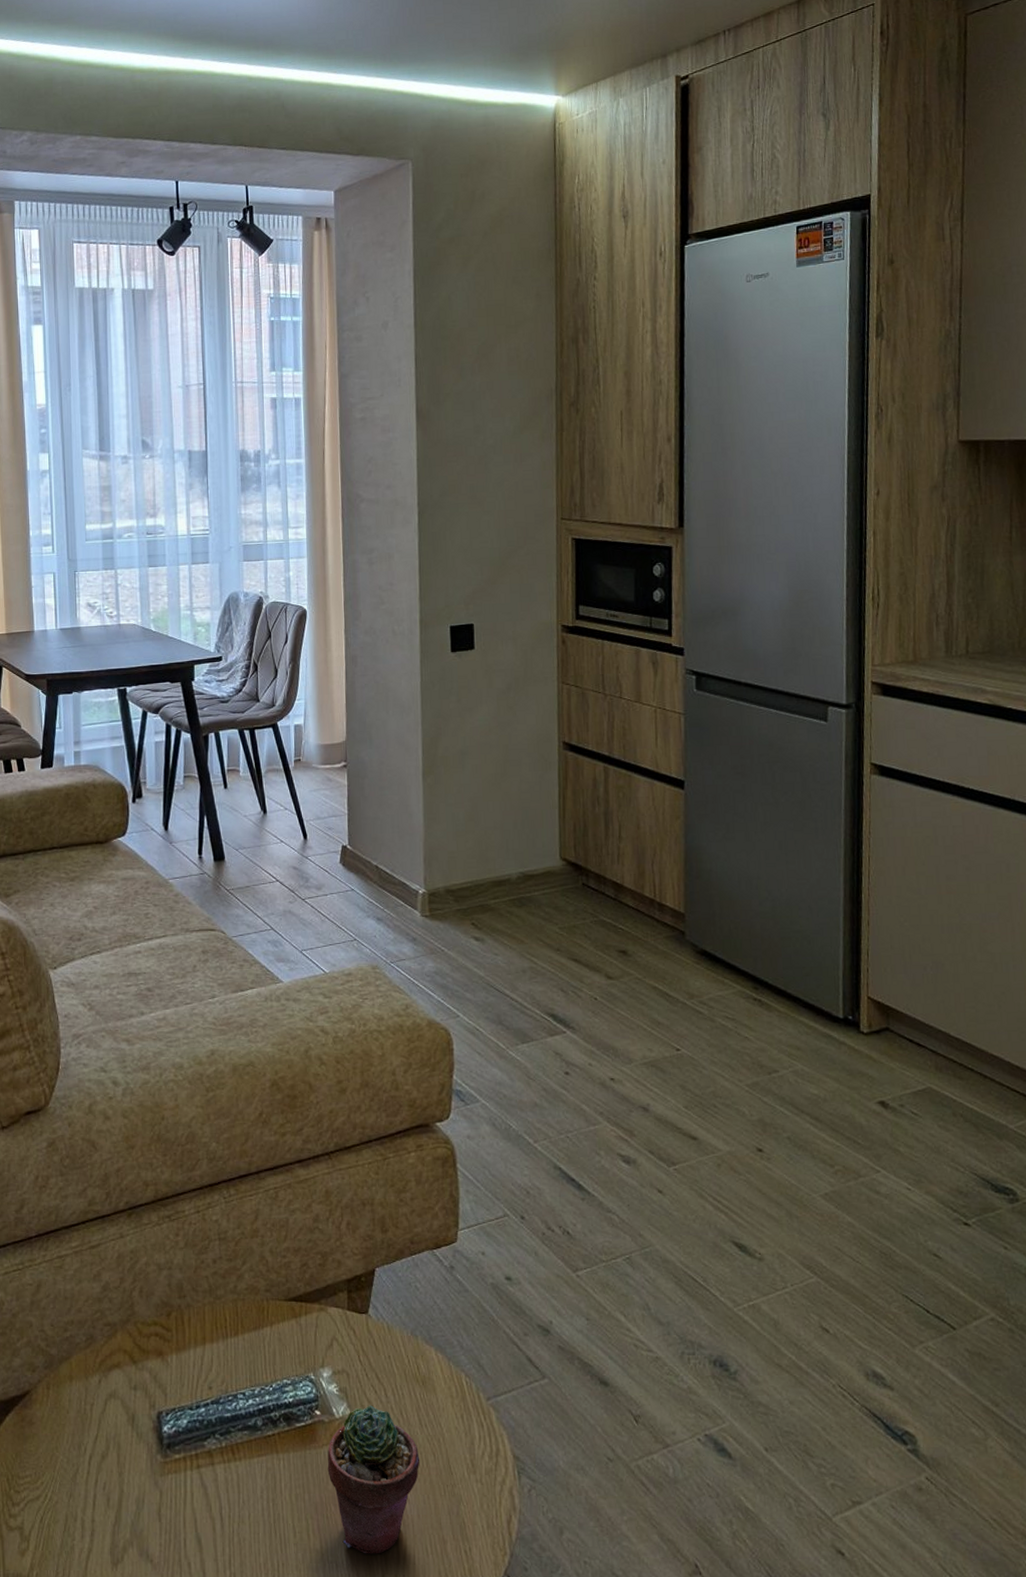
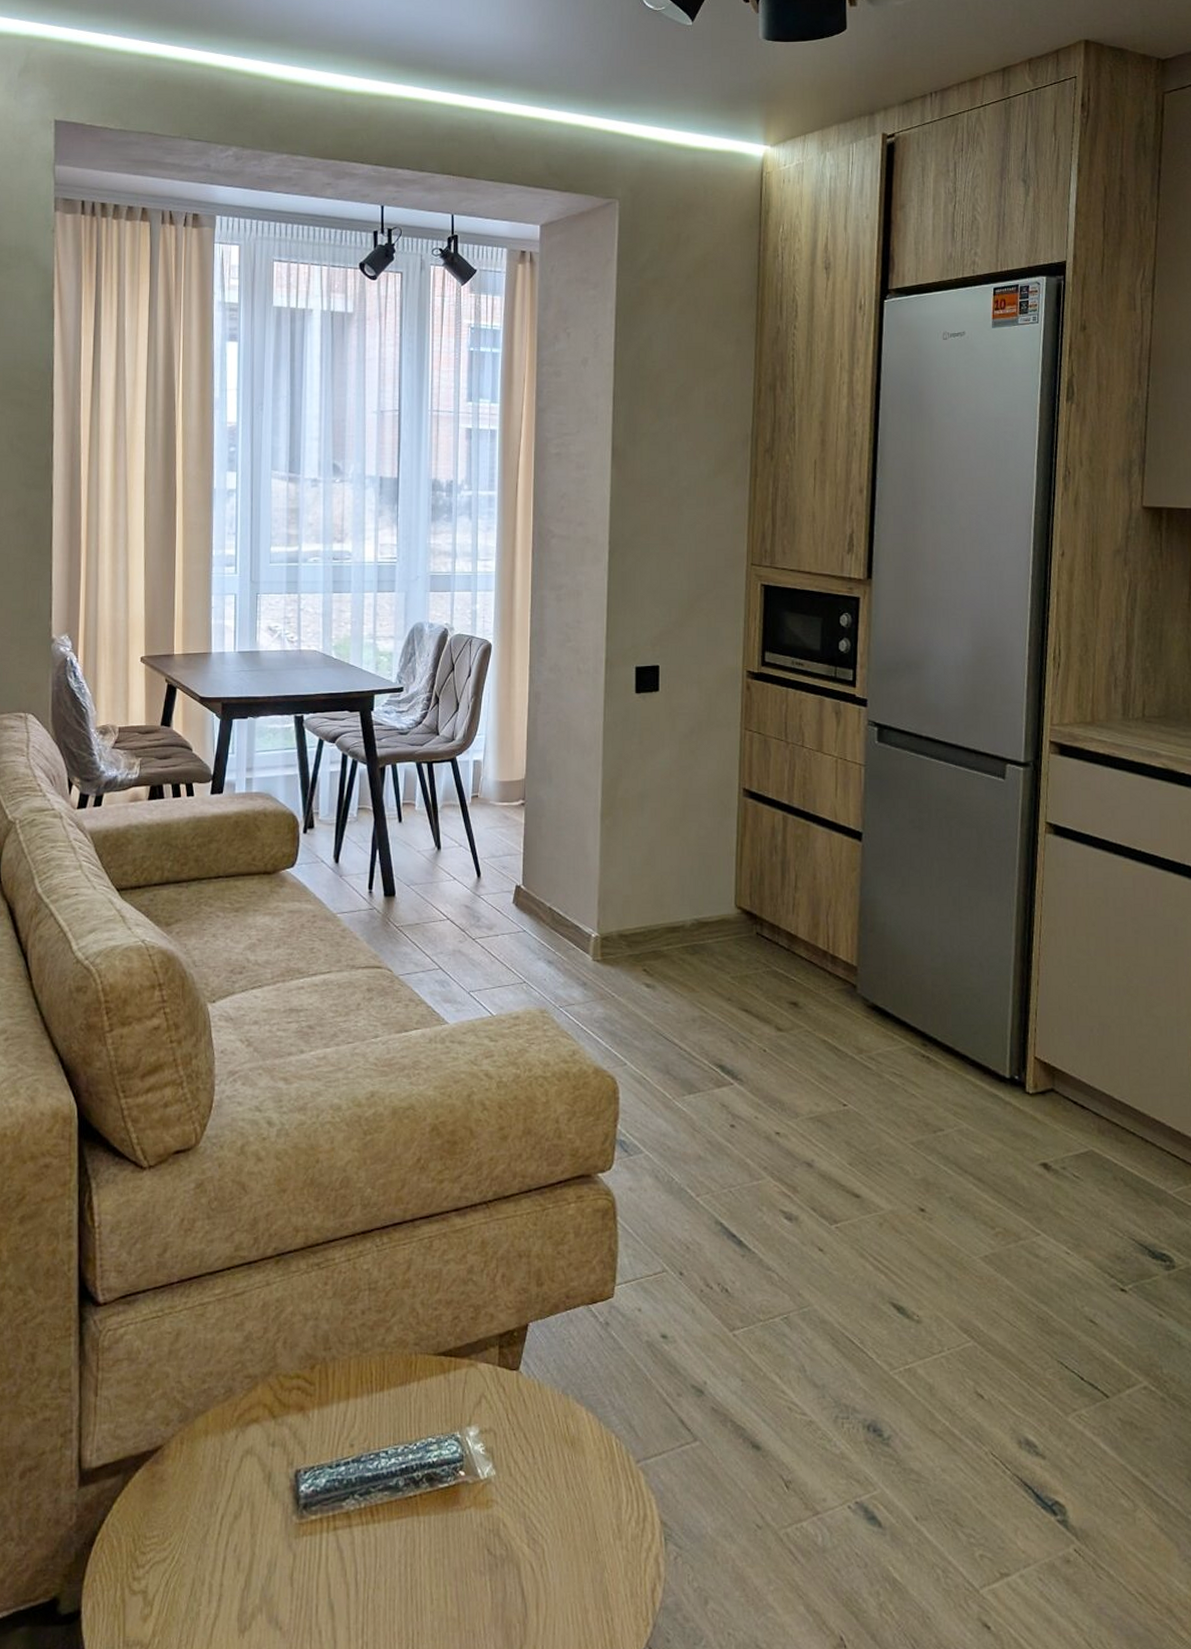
potted succulent: present [327,1405,420,1554] -> none [469,1466,565,1624]

